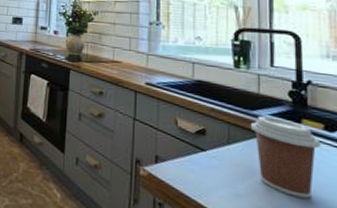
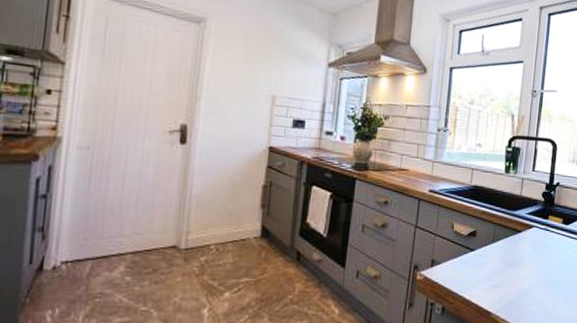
coffee cup: present [251,115,321,199] -> none [512,215,559,281]

